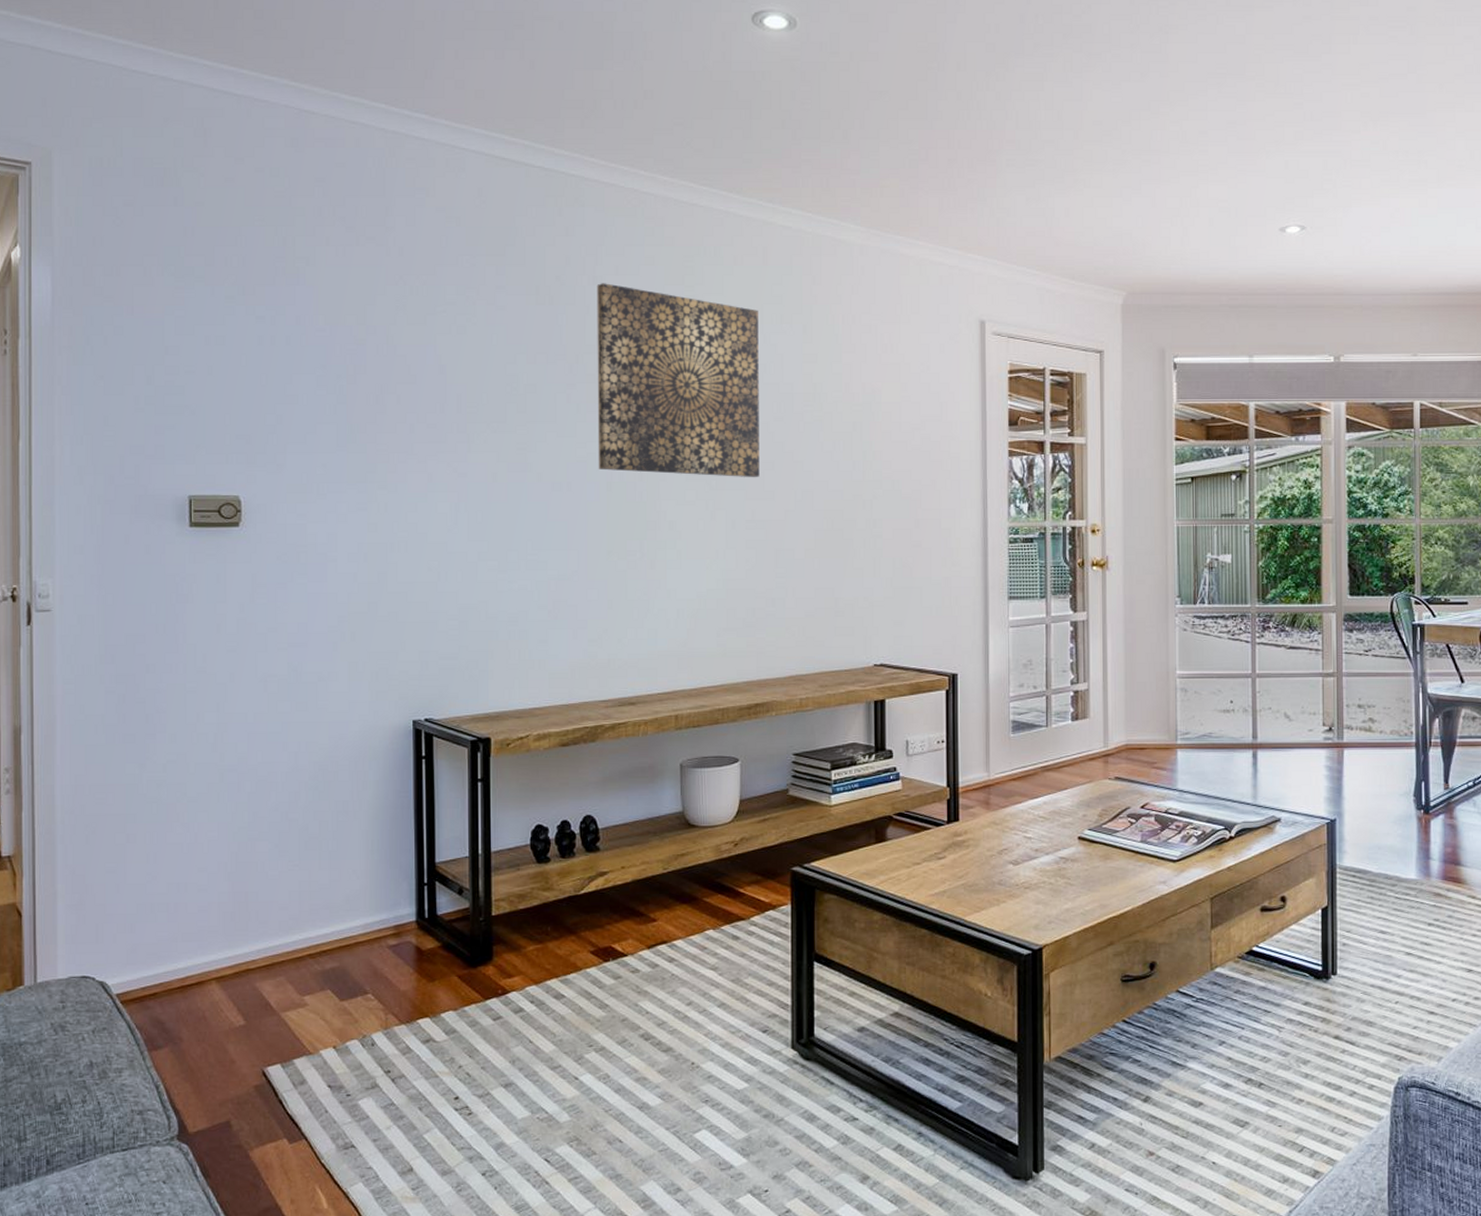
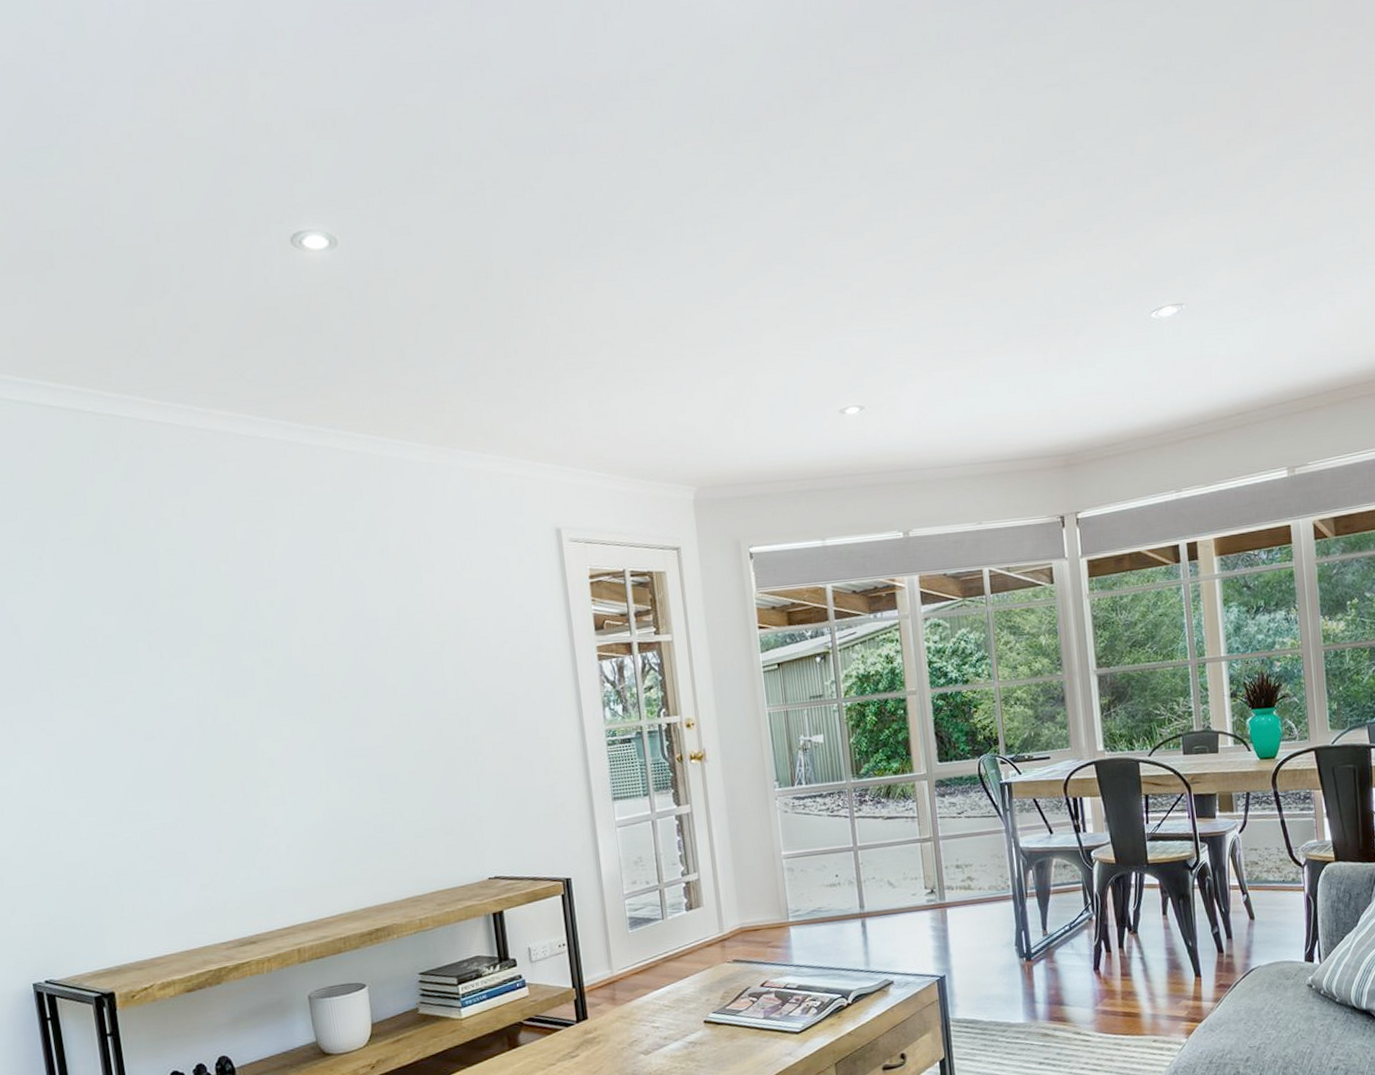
wall art: present [596,283,760,478] -> none [164,525,354,715]

